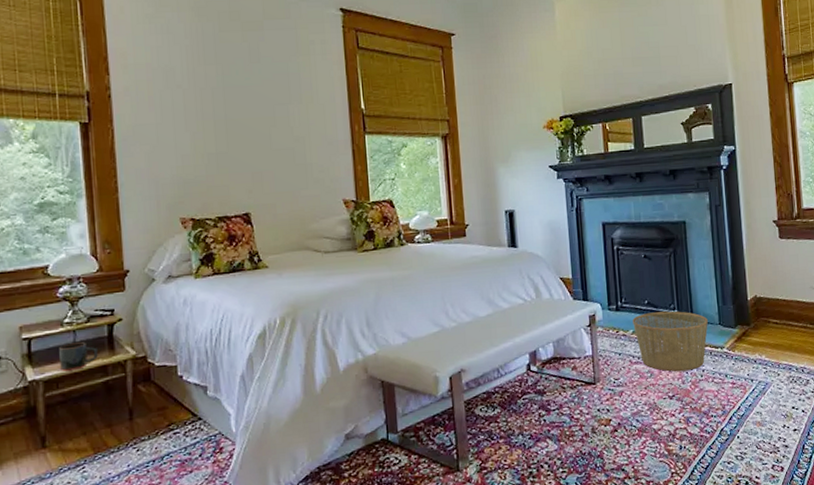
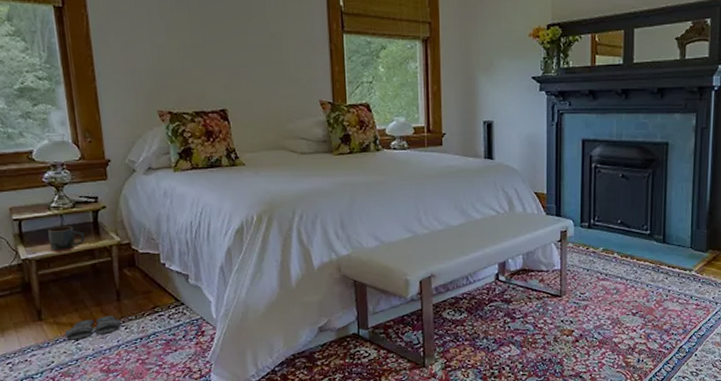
slippers: none [69,437,134,468] -> present [64,316,122,340]
basket: present [632,311,708,372] -> none [604,231,679,291]

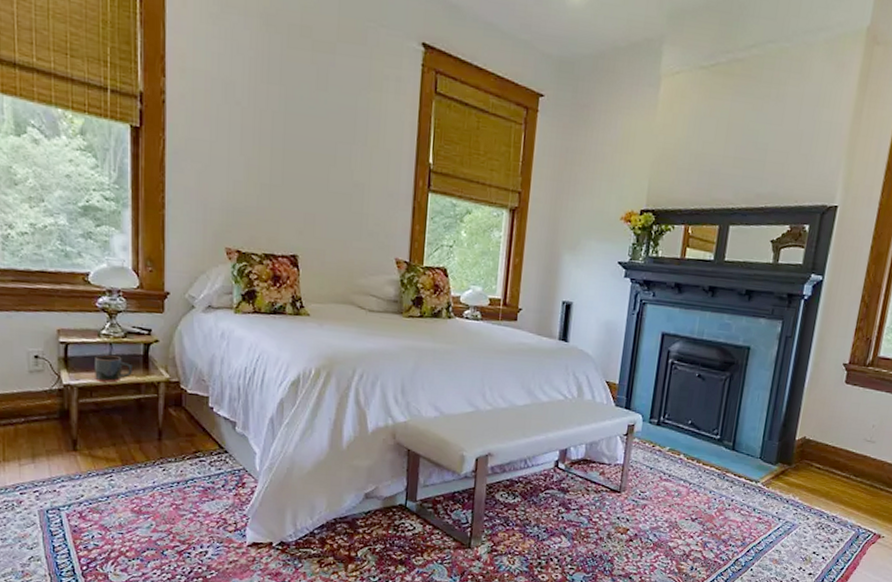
slippers: present [64,316,122,340] -> none [98,454,161,476]

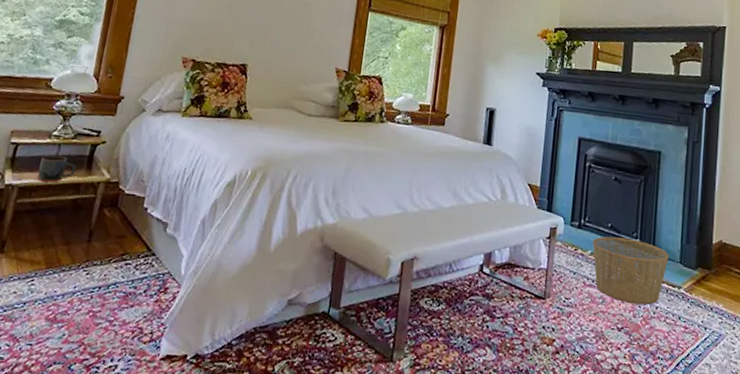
basket: none [671,433,749,498] -> present [592,236,669,305]

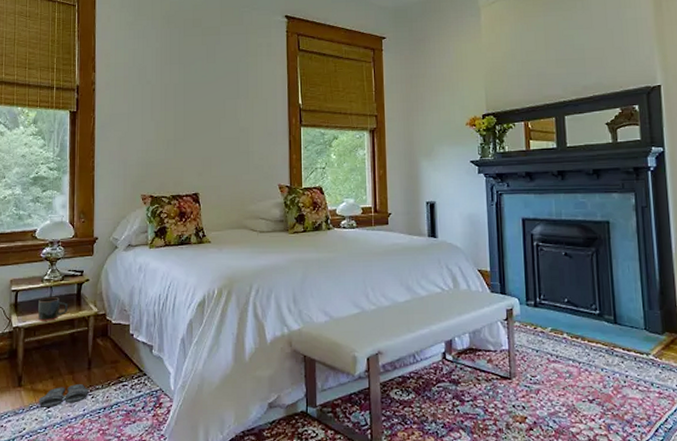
slippers: none [21,257,86,280] -> present [38,384,90,407]
basket: present [592,236,669,305] -> none [551,311,633,375]

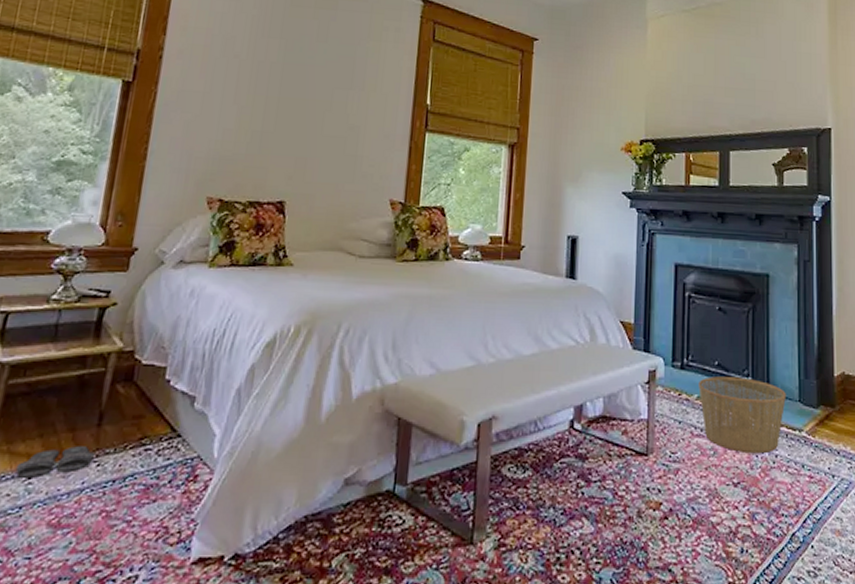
mug: present [37,297,68,321] -> none [33,324,81,357]
basket: none [551,311,633,375] -> present [698,376,786,454]

